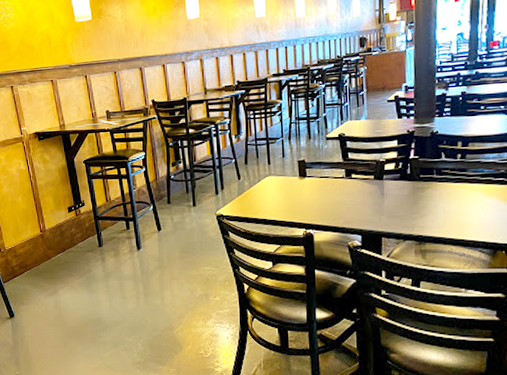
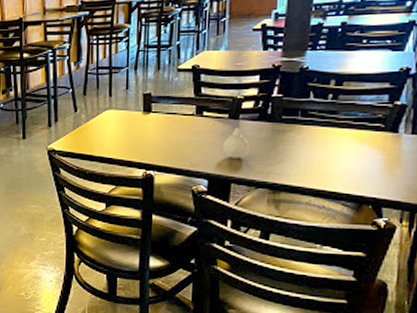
vase: none [371,186,395,215] -> present [222,127,249,158]

